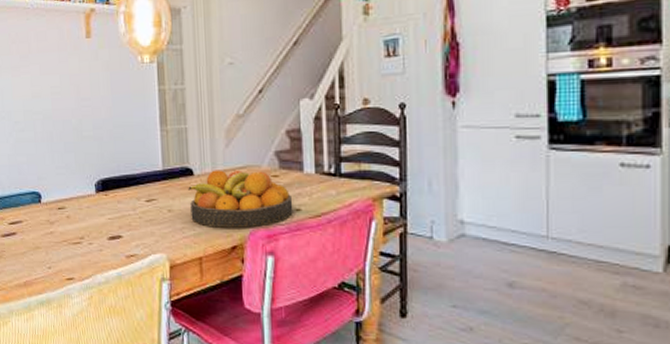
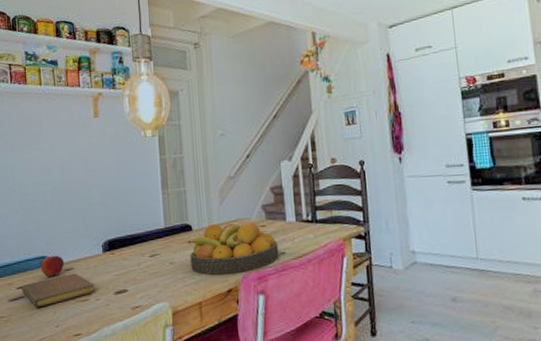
notebook: none [13,213,88,246] -> present [22,274,95,308]
peach: none [32,191,57,215] -> present [40,255,65,277]

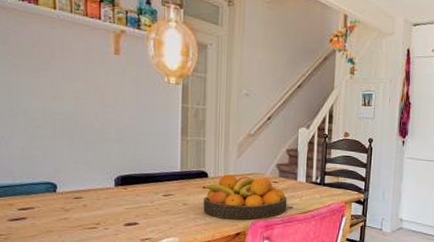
notebook: present [22,274,95,308] -> none [24,202,104,230]
peach: present [40,255,65,277] -> none [46,182,73,203]

